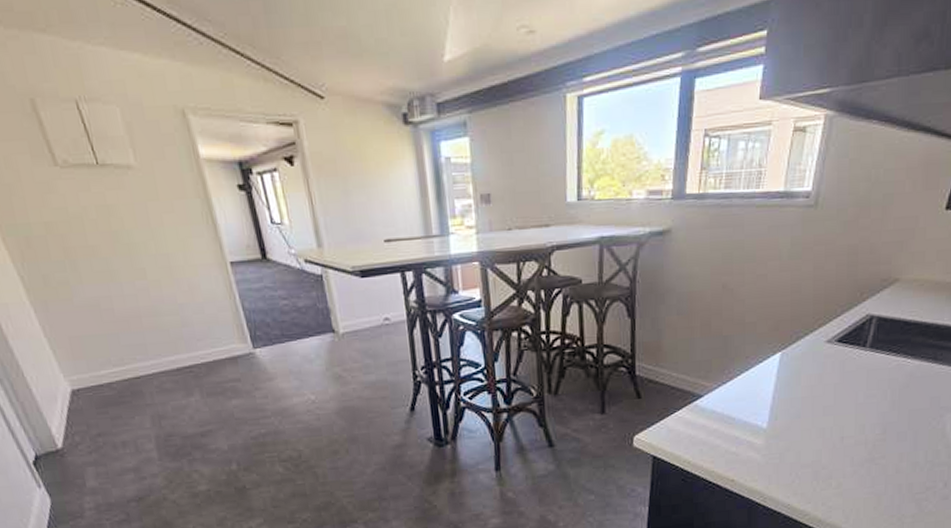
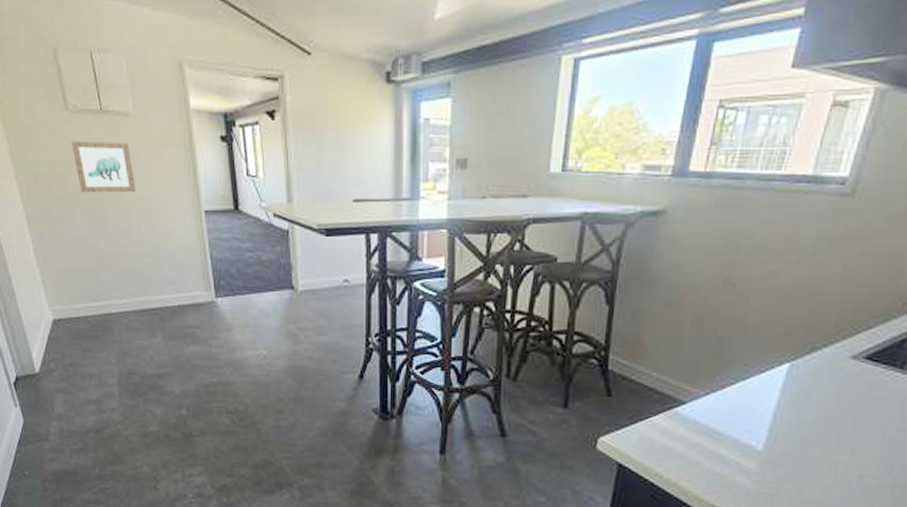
wall art: none [66,197,150,253] -> present [71,141,136,193]

